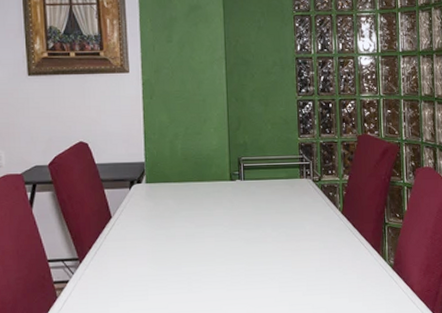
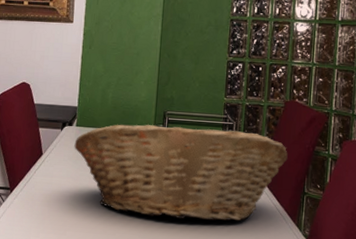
fruit basket: none [146,170,366,268] -> present [74,124,288,221]

